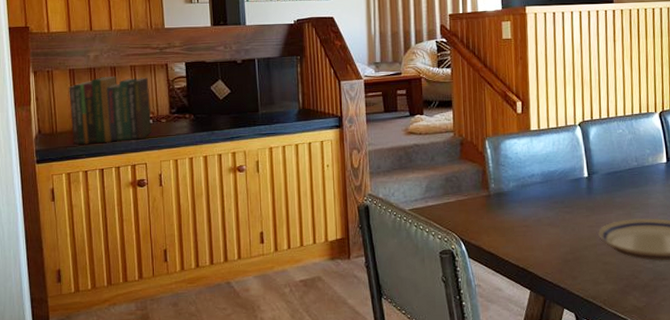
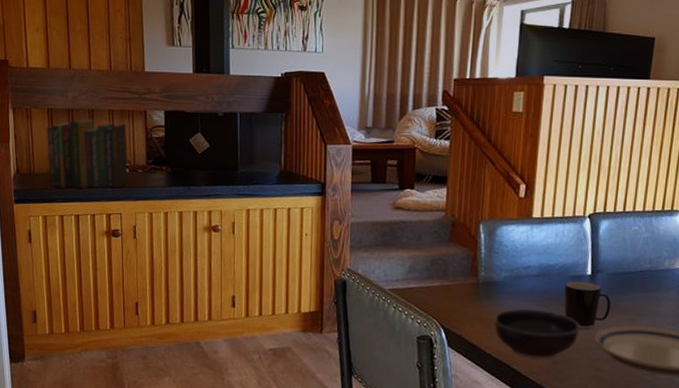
bowl: none [507,213,584,261] -> present [493,309,580,359]
mug: none [566,183,608,228] -> present [564,280,611,330]

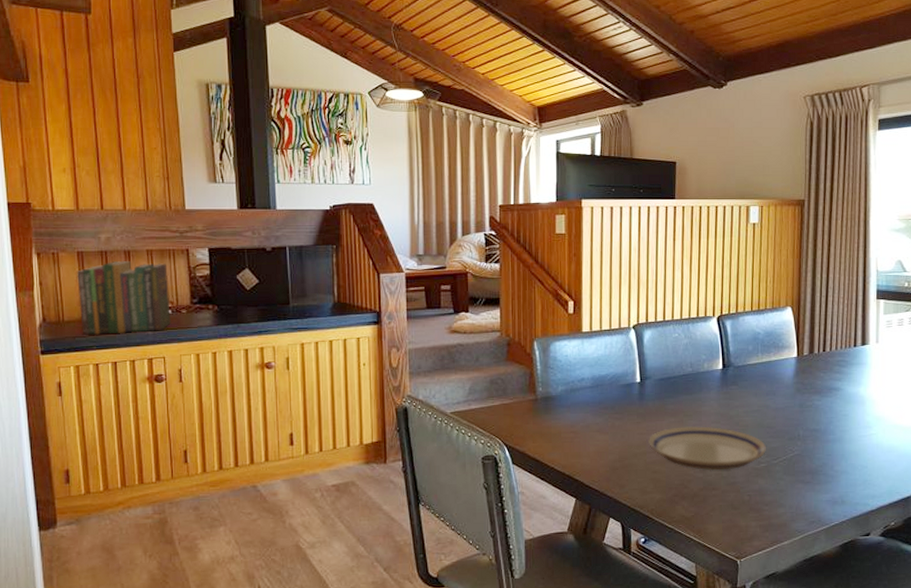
bowl: present [493,309,580,359] -> none [554,419,634,468]
mug: present [564,280,611,330] -> none [617,388,660,435]

